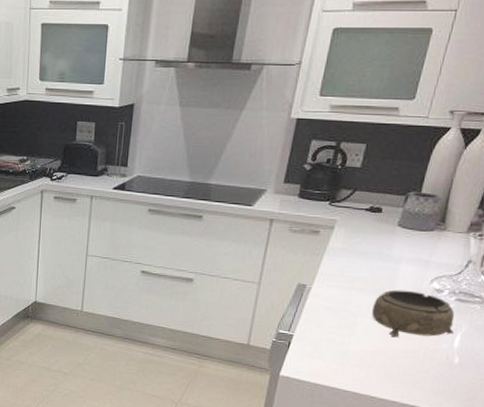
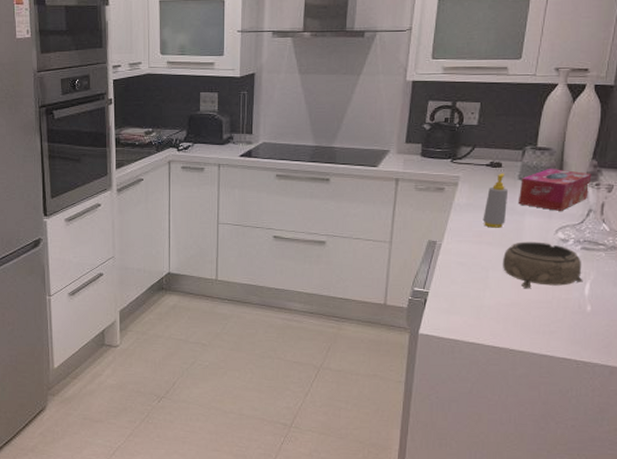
soap bottle: none [356,218,387,275] -> present [483,173,509,228]
tissue box: none [394,216,476,261] -> present [517,169,592,211]

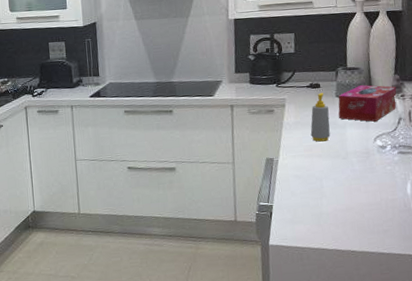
decorative bowl: present [502,241,583,289] -> none [333,150,404,194]

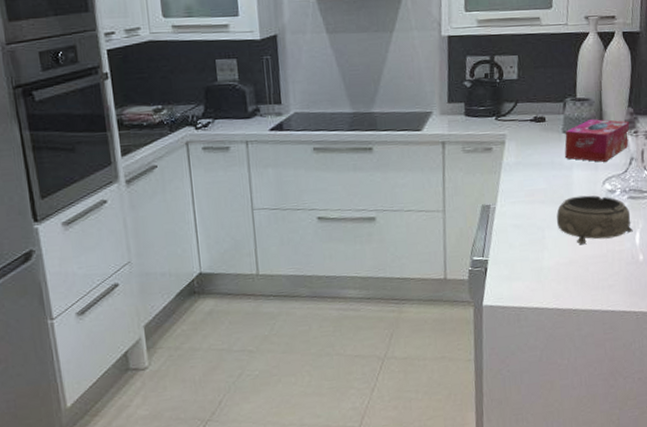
soap bottle: present [310,92,330,142] -> none [533,127,555,185]
decorative bowl: none [333,150,404,194] -> present [556,195,633,245]

